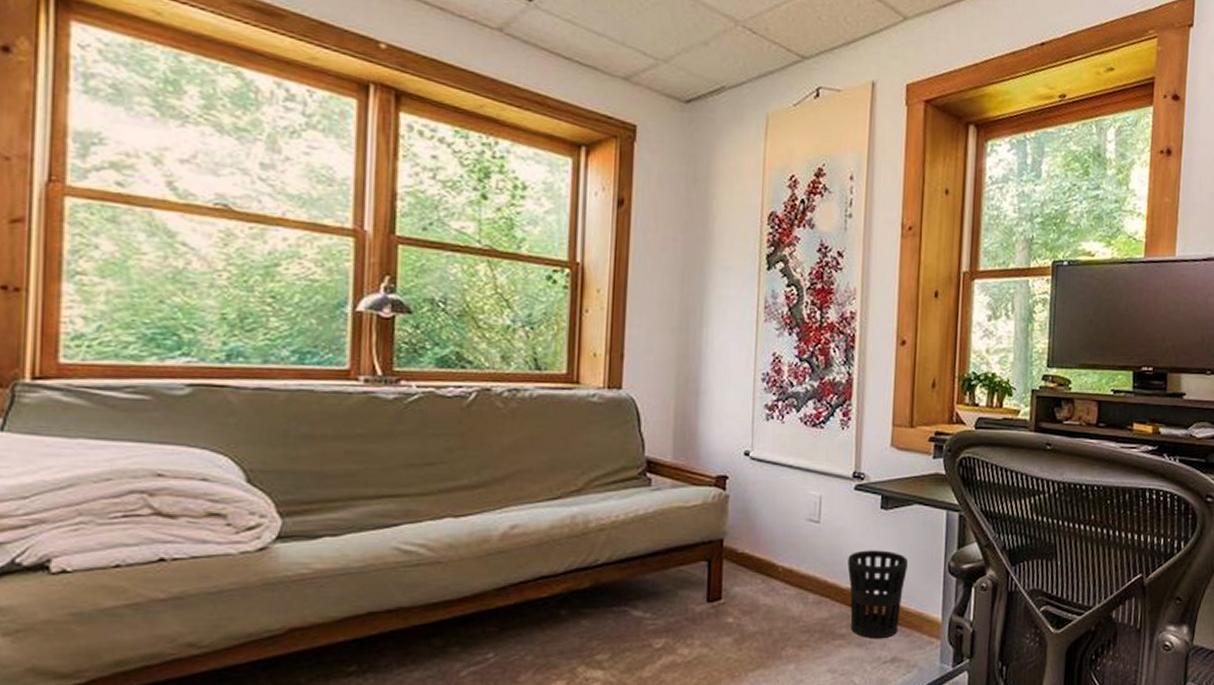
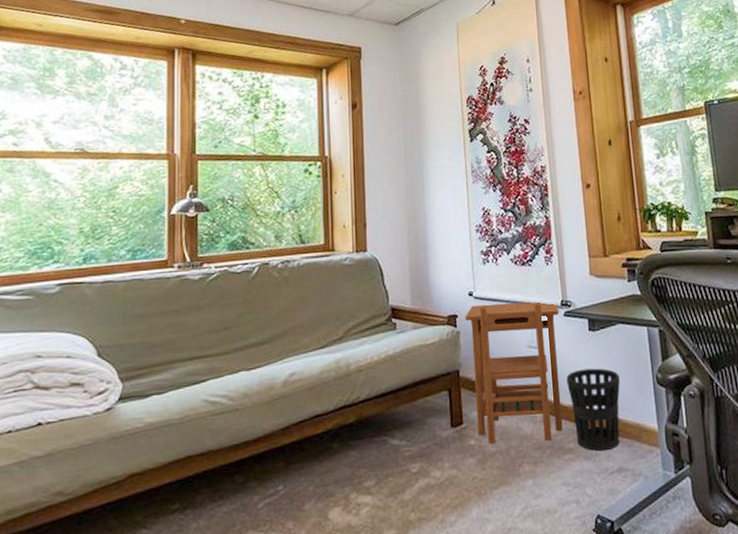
side table: none [736,467,850,624] -> present [464,302,563,443]

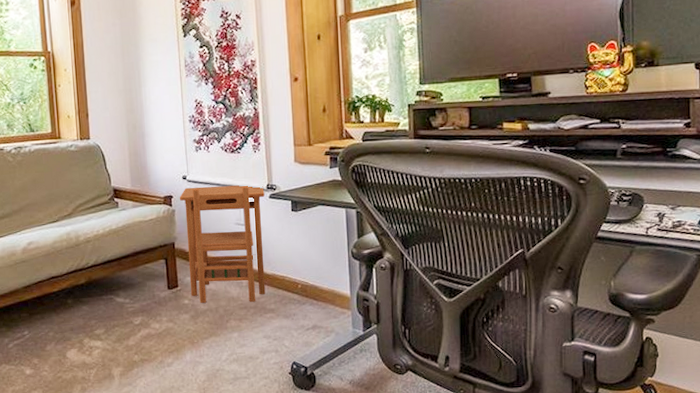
wastebasket: present [566,368,620,451] -> none [270,243,318,312]

